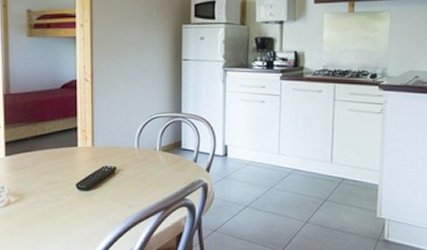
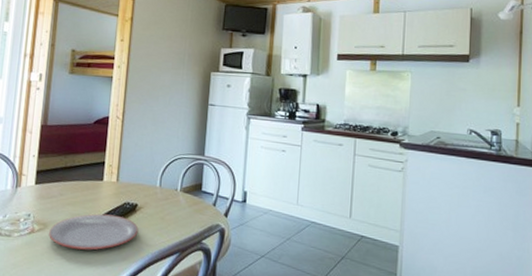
plate: none [27,180,120,216] -> present [49,213,139,251]

